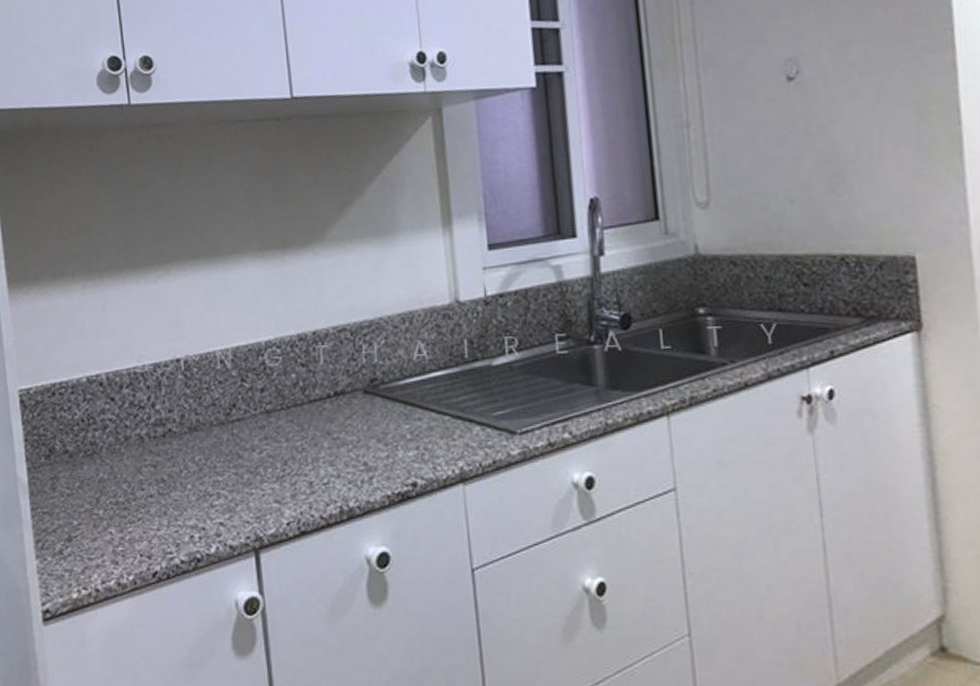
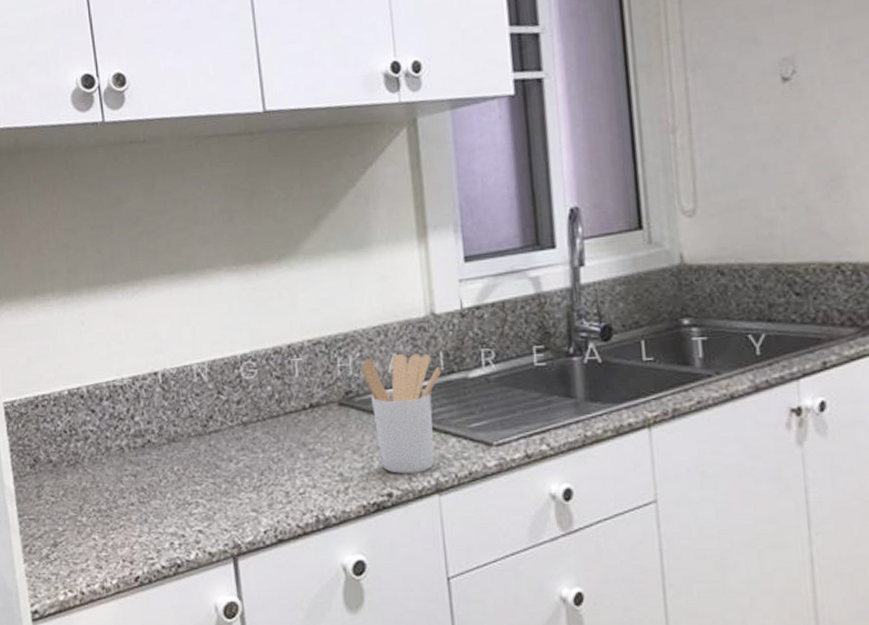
utensil holder: none [385,341,465,463] -> present [360,354,441,474]

